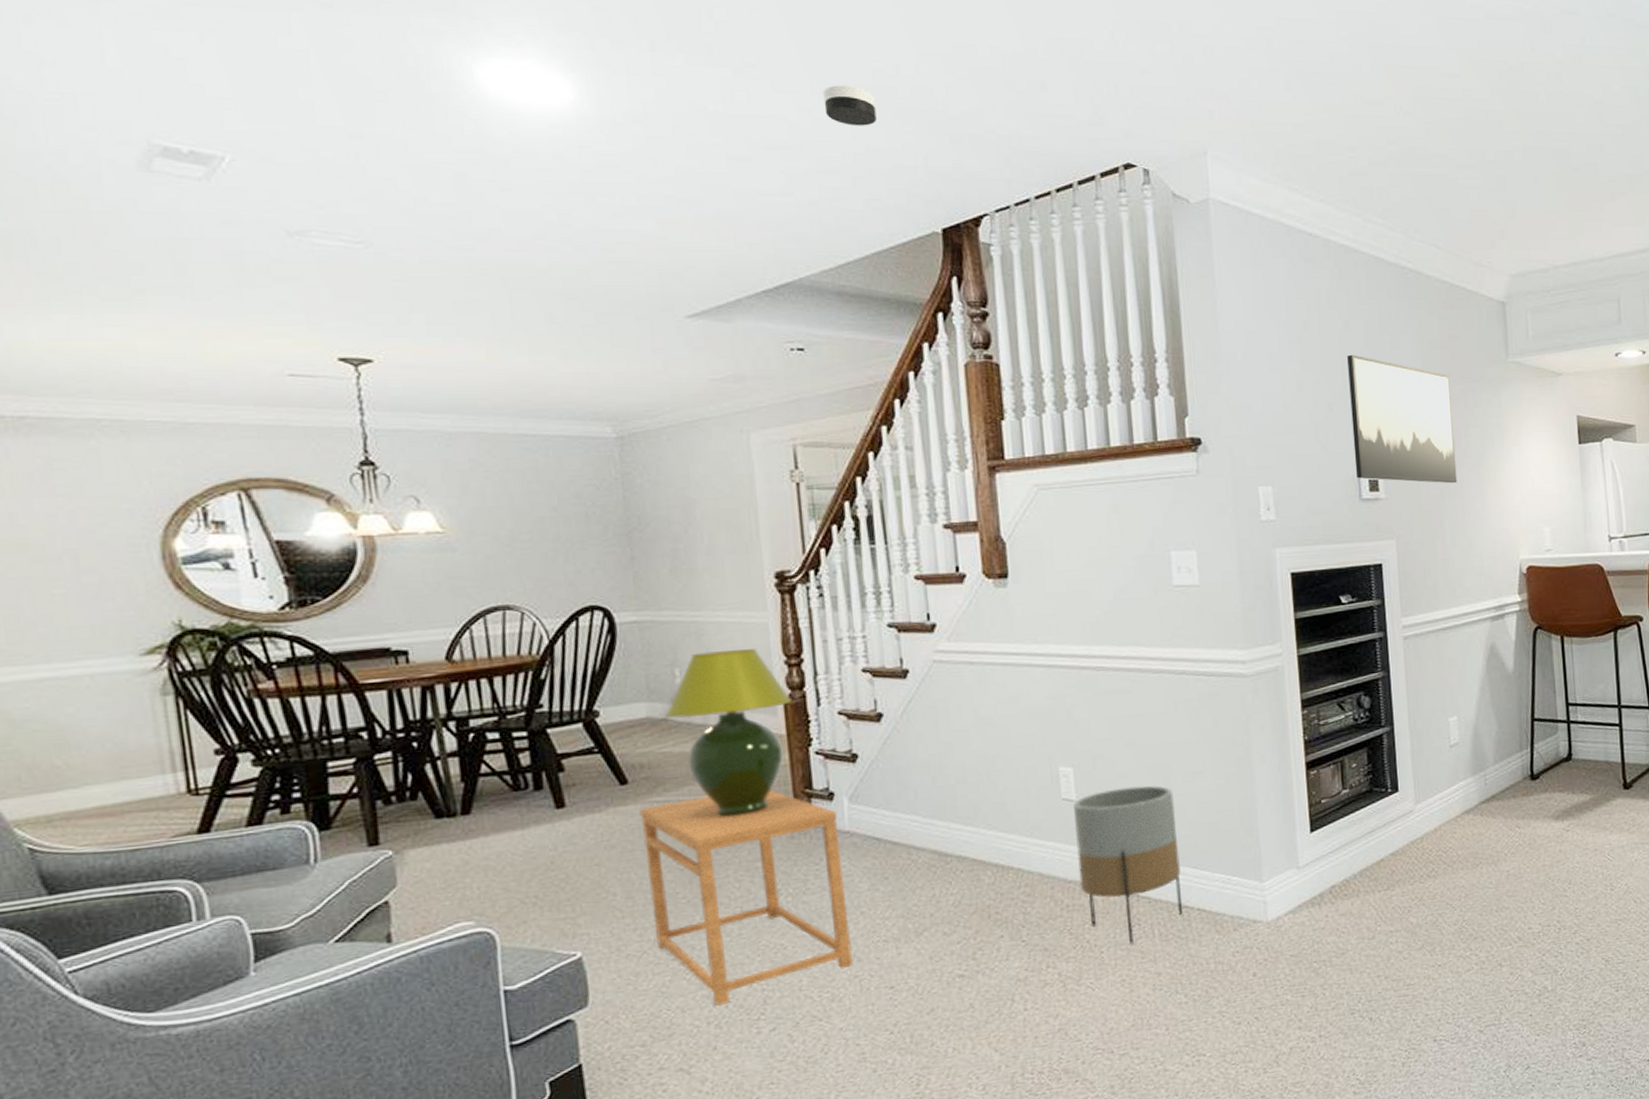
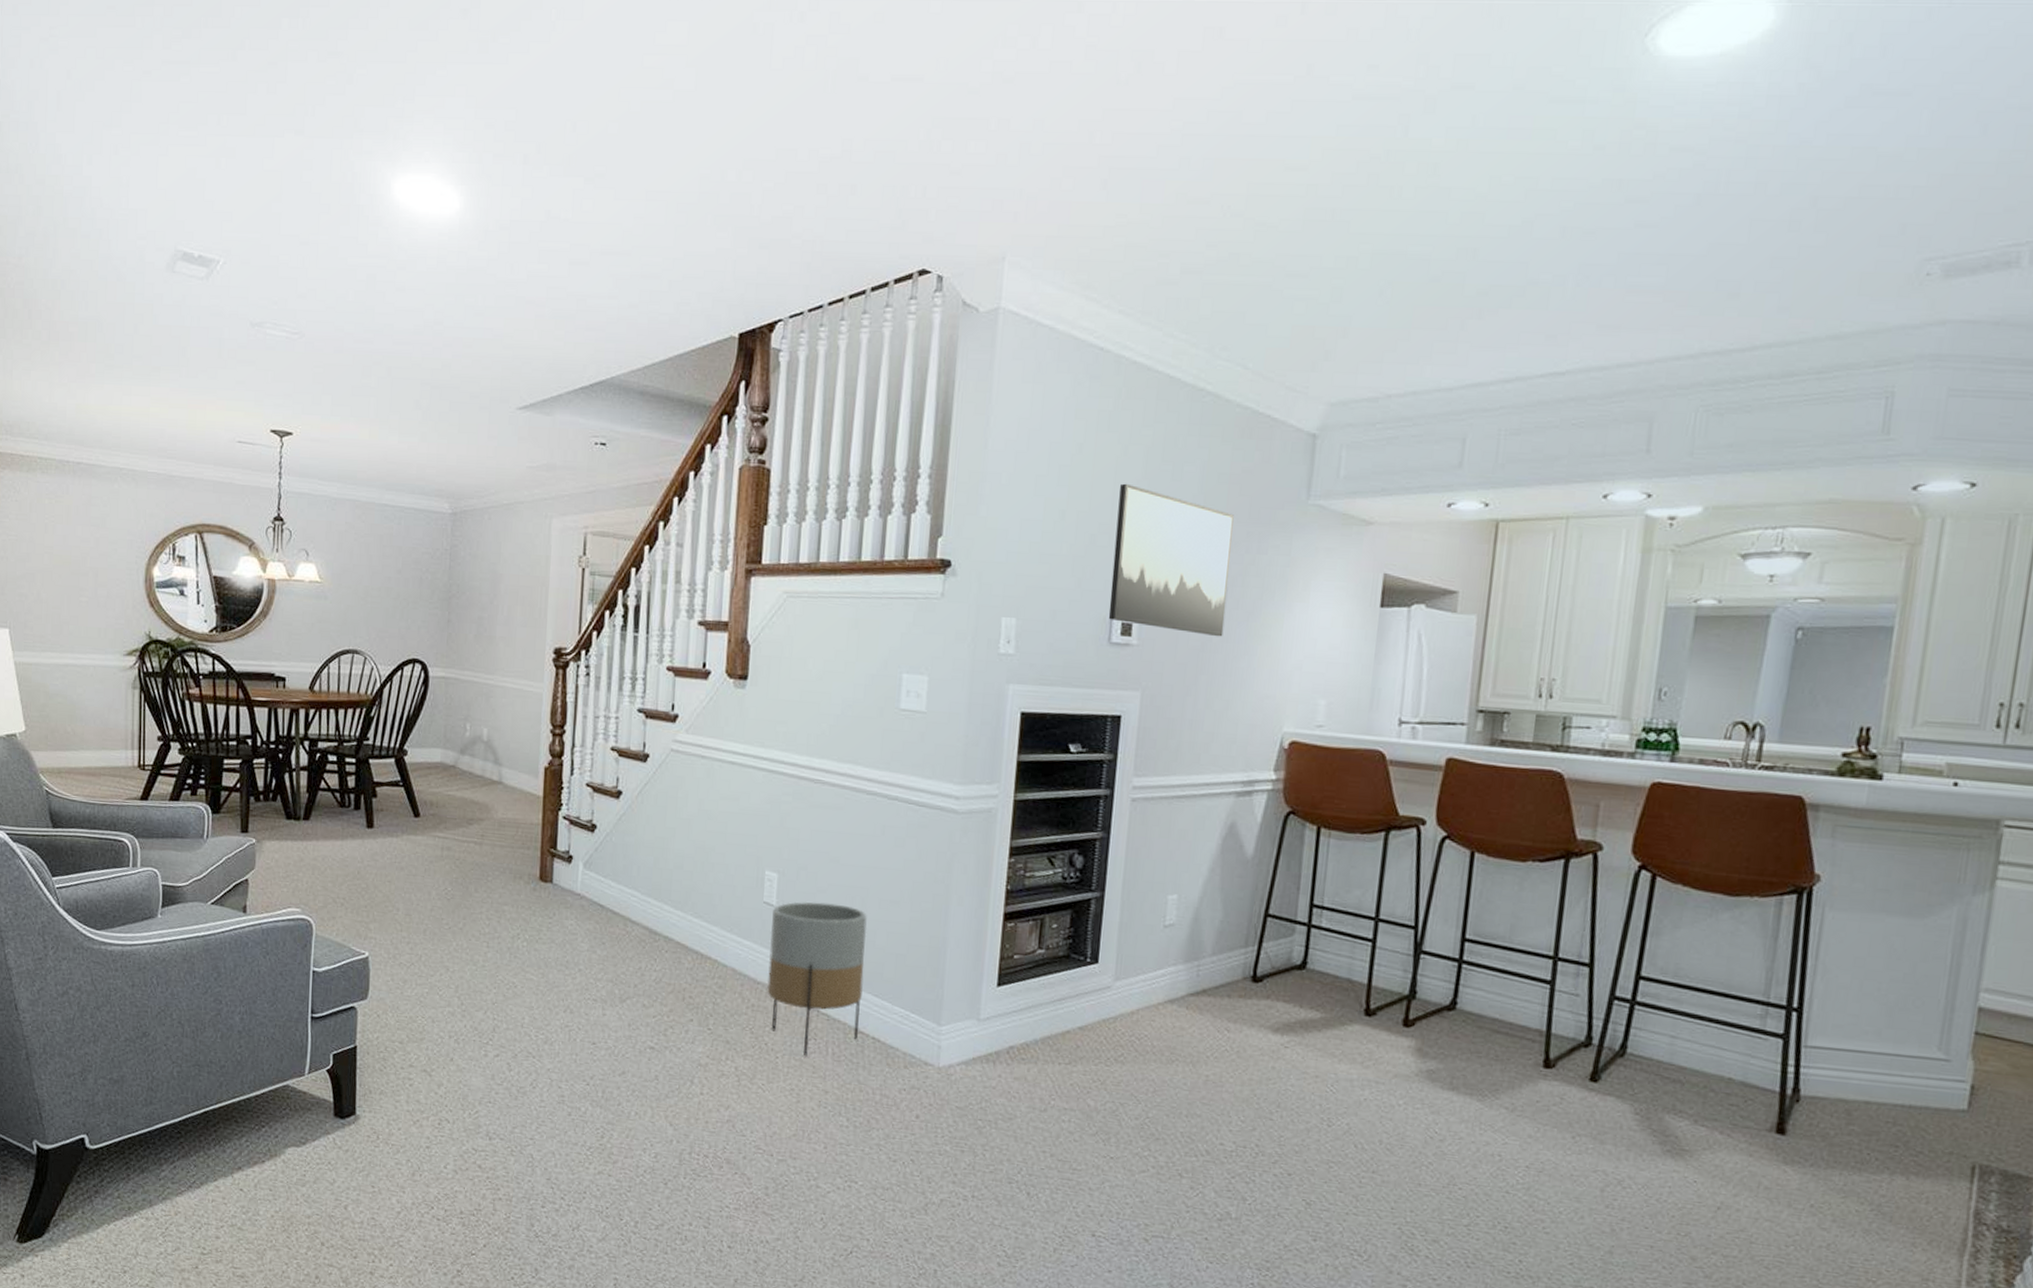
side table: present [639,789,853,1007] -> none [422,839,573,1025]
table lamp: present [666,649,793,817] -> none [455,712,552,862]
smoke detector: present [823,85,877,126] -> none [654,192,699,232]

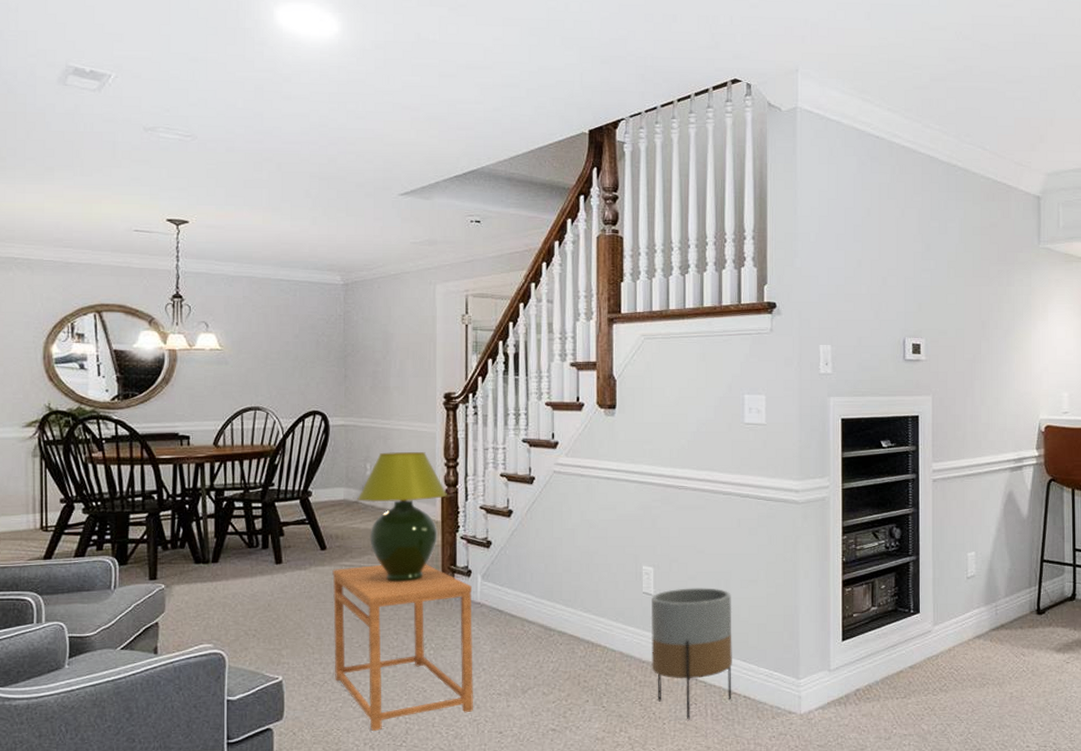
side table: none [422,839,573,1025] -> present [332,564,474,732]
table lamp: none [455,712,552,862] -> present [357,452,448,582]
wall art: present [1108,483,1234,637] -> none [901,237,989,350]

